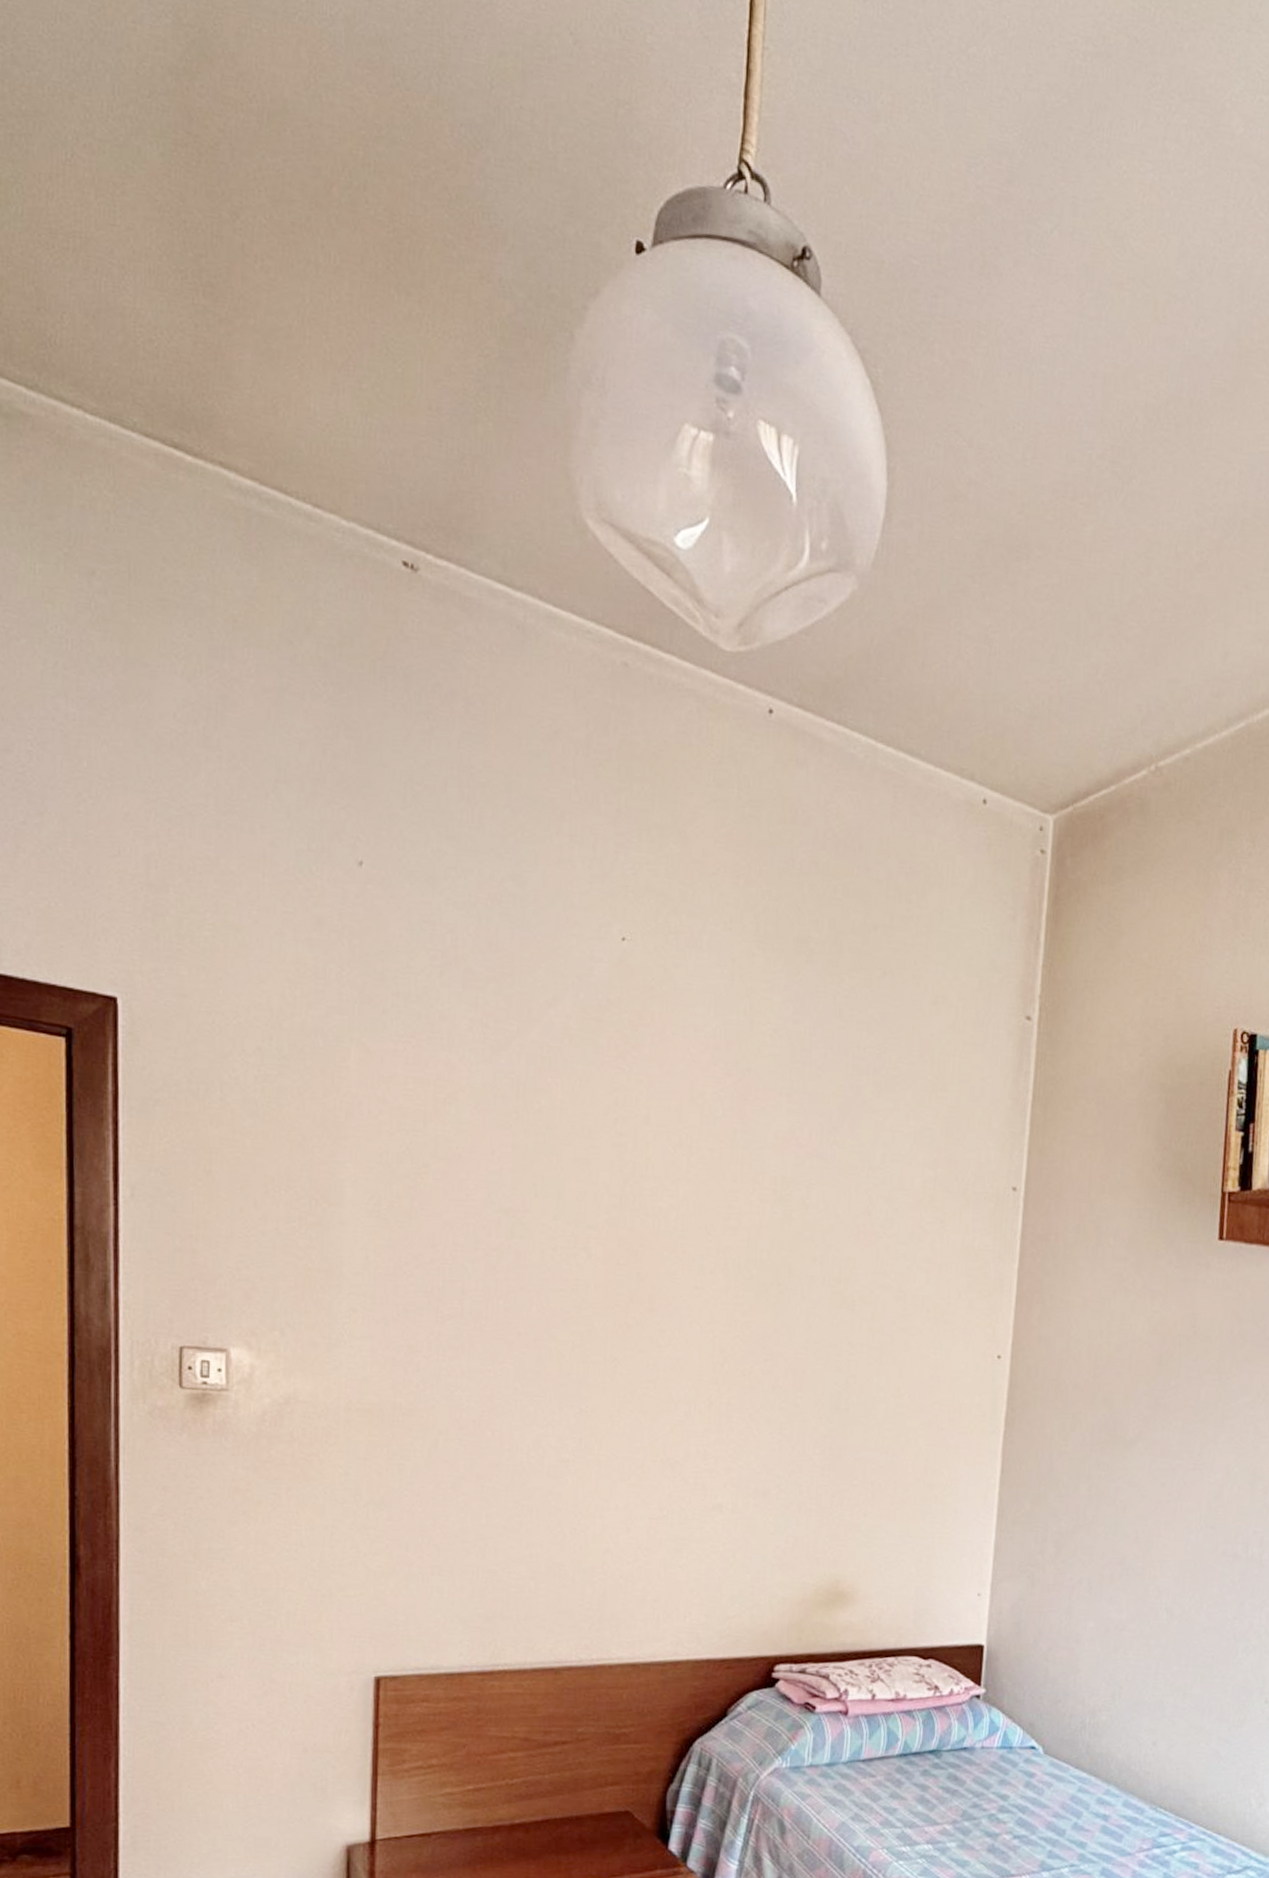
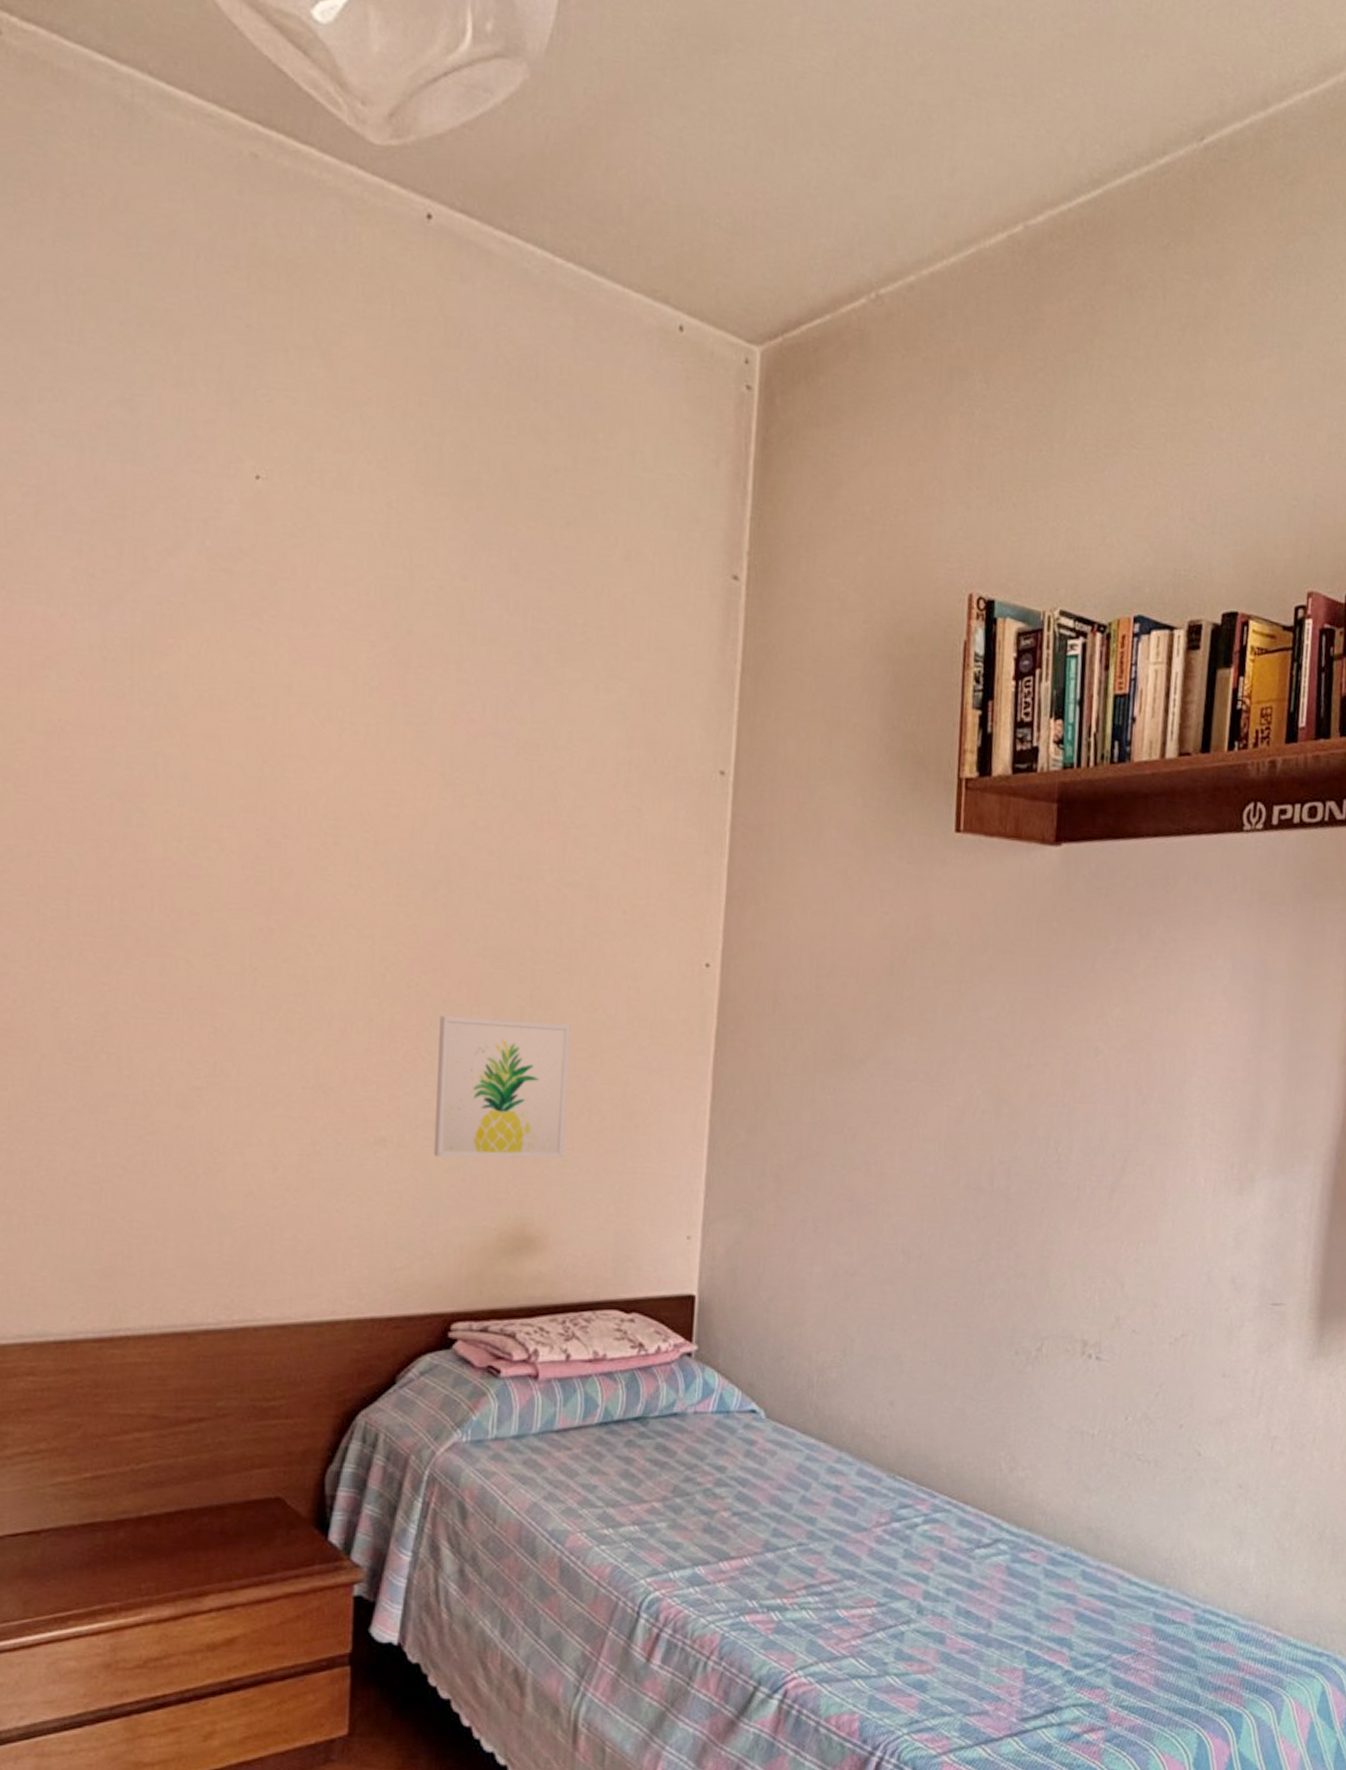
wall art: none [761,1400,881,1525] -> present [433,1016,571,1159]

